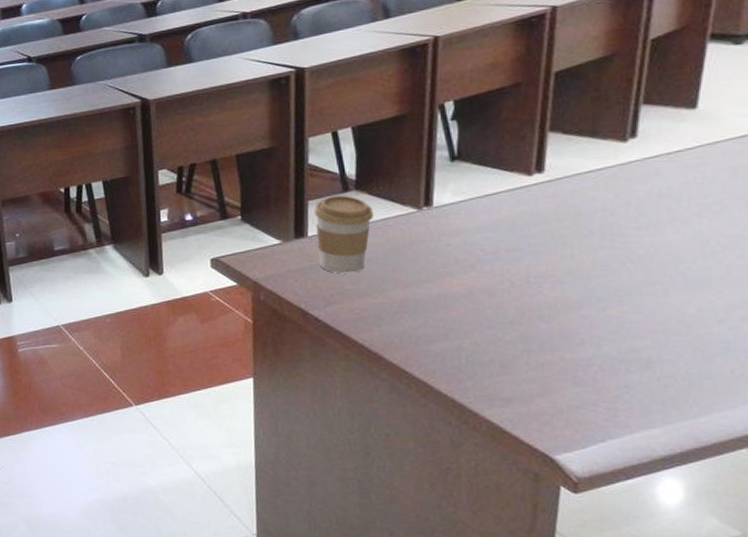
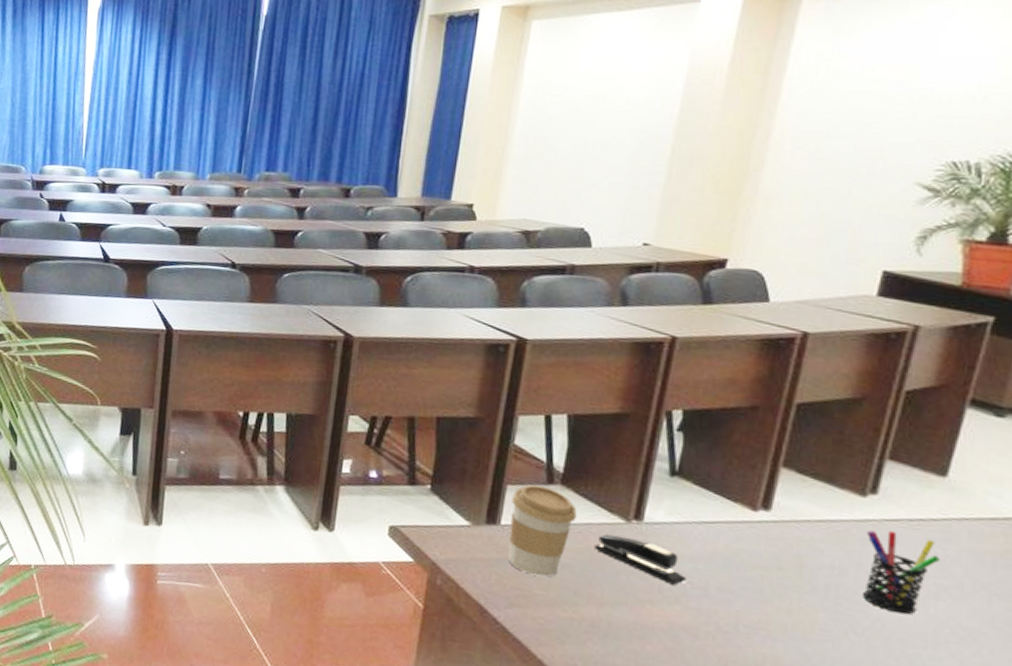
stapler: none [393,223,478,256] -> present [594,534,686,585]
pen holder: none [631,167,699,237] -> present [863,530,940,615]

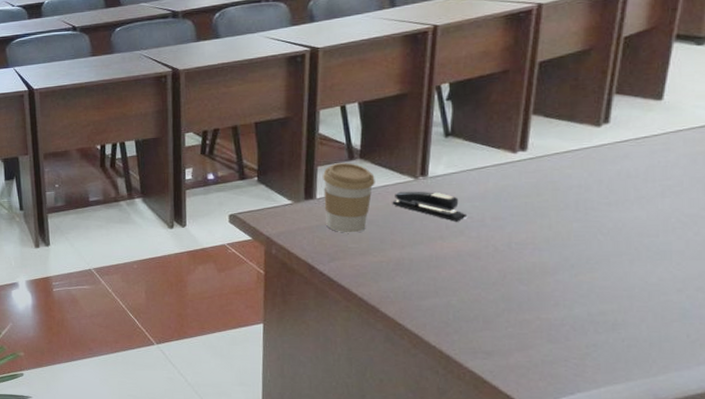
pen holder: present [863,530,940,615] -> none [603,150,663,213]

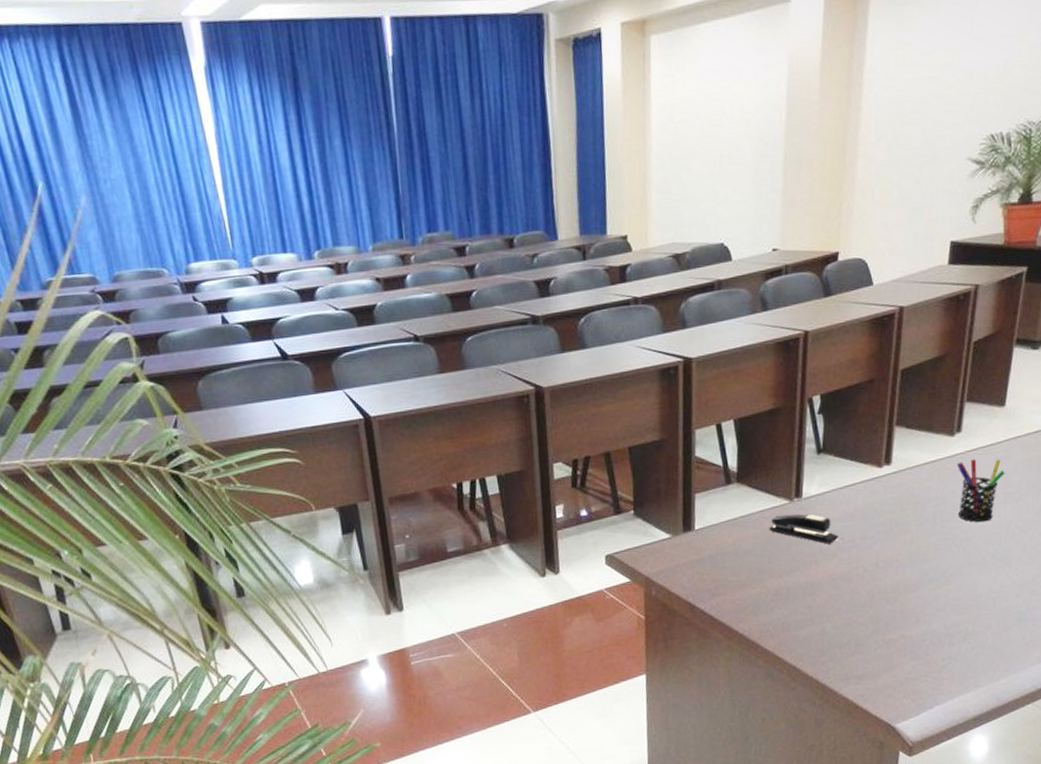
coffee cup: present [322,163,375,233] -> none [700,487,752,566]
pen holder: none [603,150,663,213] -> present [956,459,1005,523]

